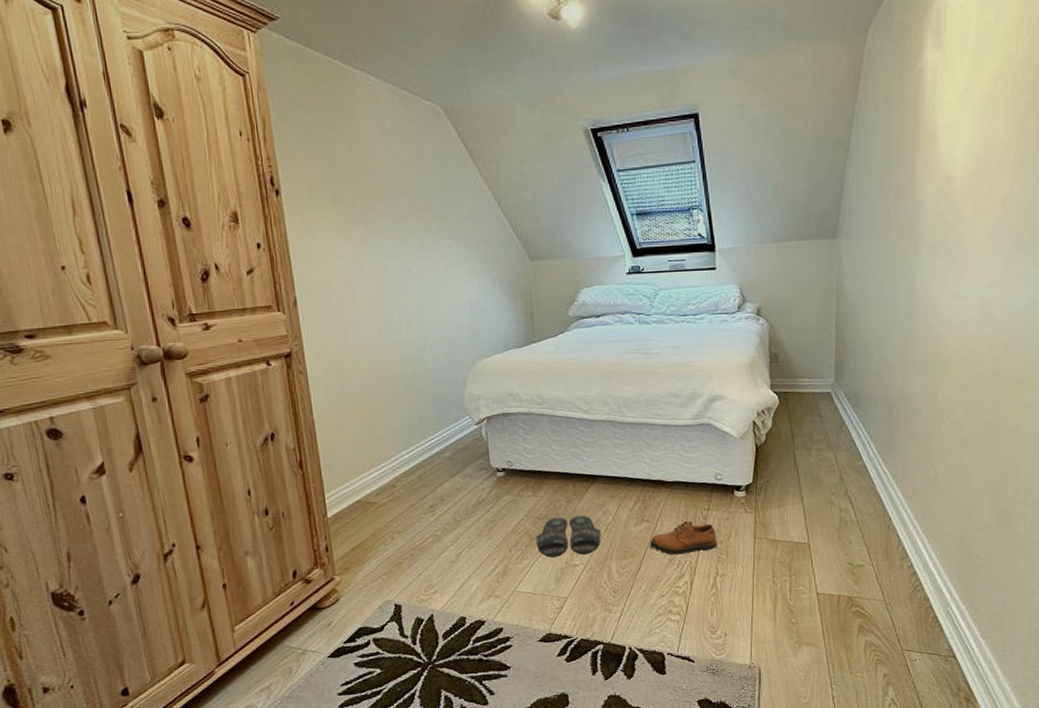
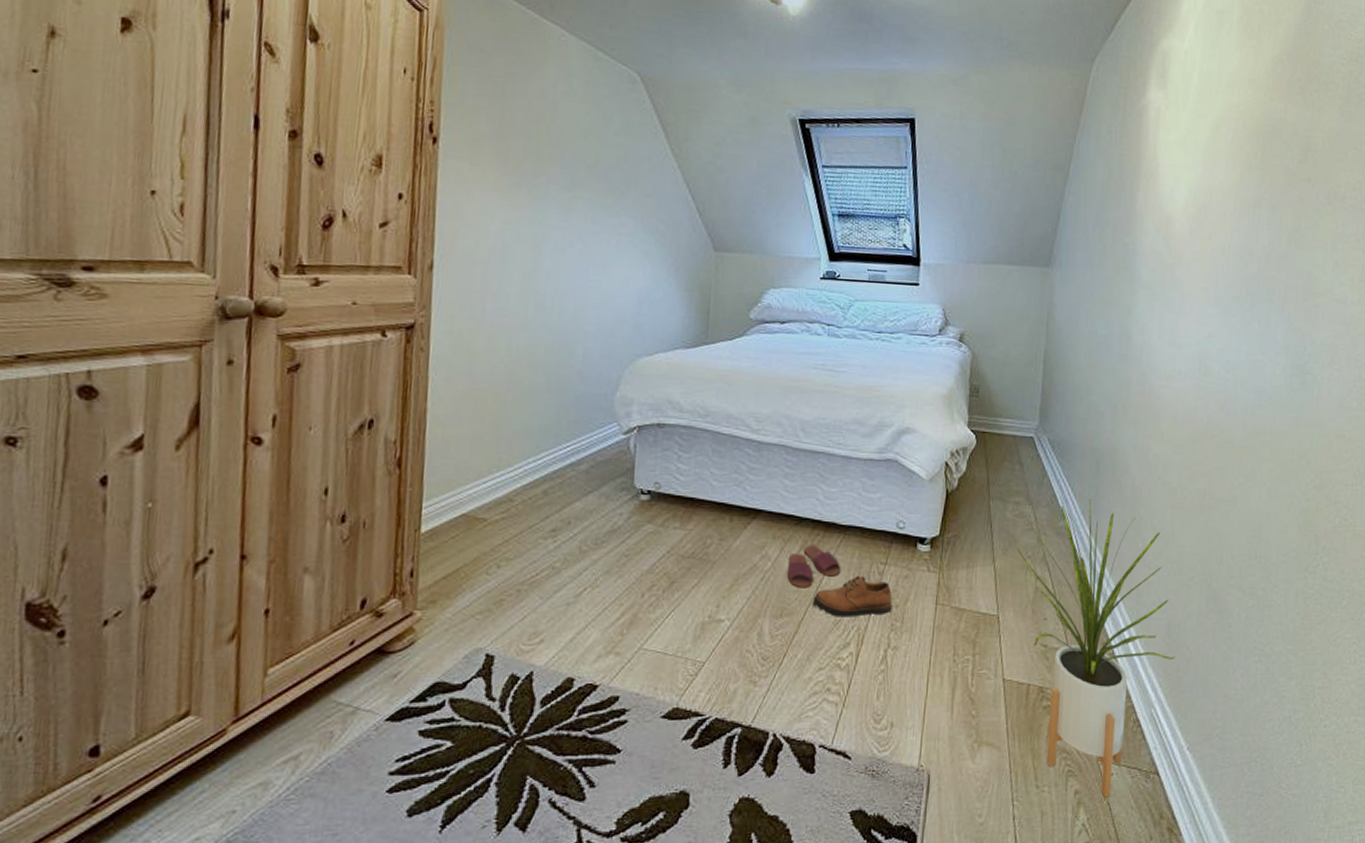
slippers: present [536,515,602,557] -> none [675,557,757,608]
slippers: none [625,500,671,535] -> present [787,545,841,589]
house plant: none [821,439,968,678] -> present [1016,495,1176,797]

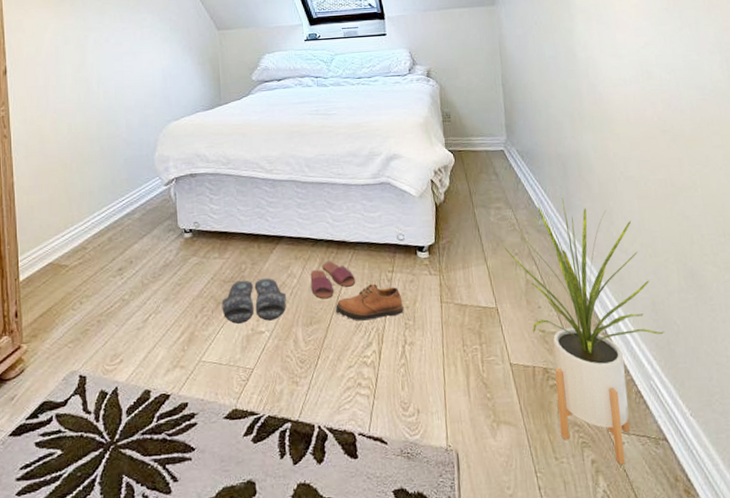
slippers: none [675,557,757,608] -> present [221,278,287,324]

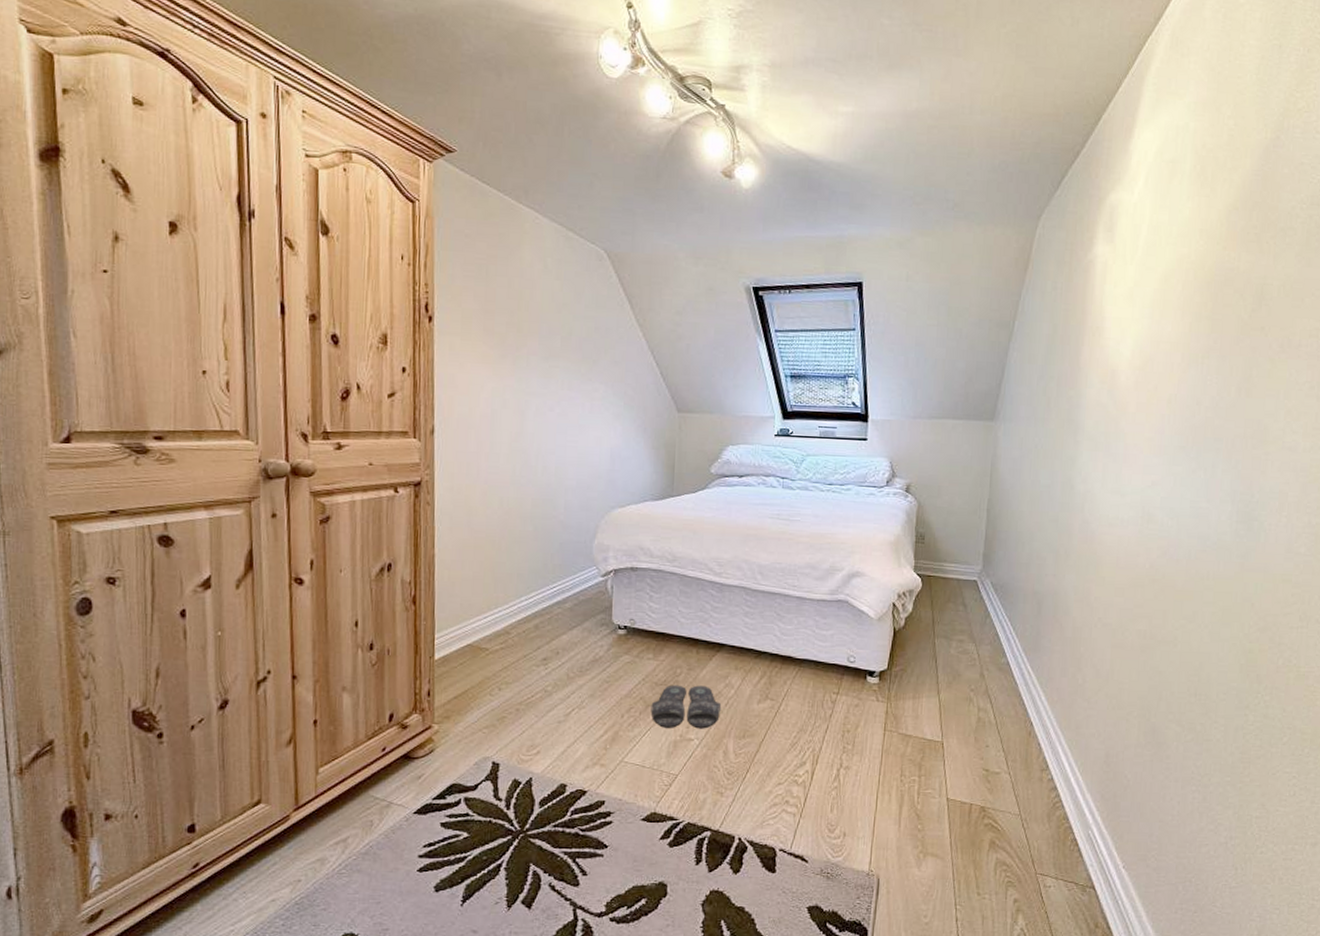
slippers: present [310,261,356,299] -> none [748,676,797,714]
shoe: present [335,283,404,321] -> none [771,703,844,740]
house plant: present [504,197,665,465] -> none [960,634,1113,907]

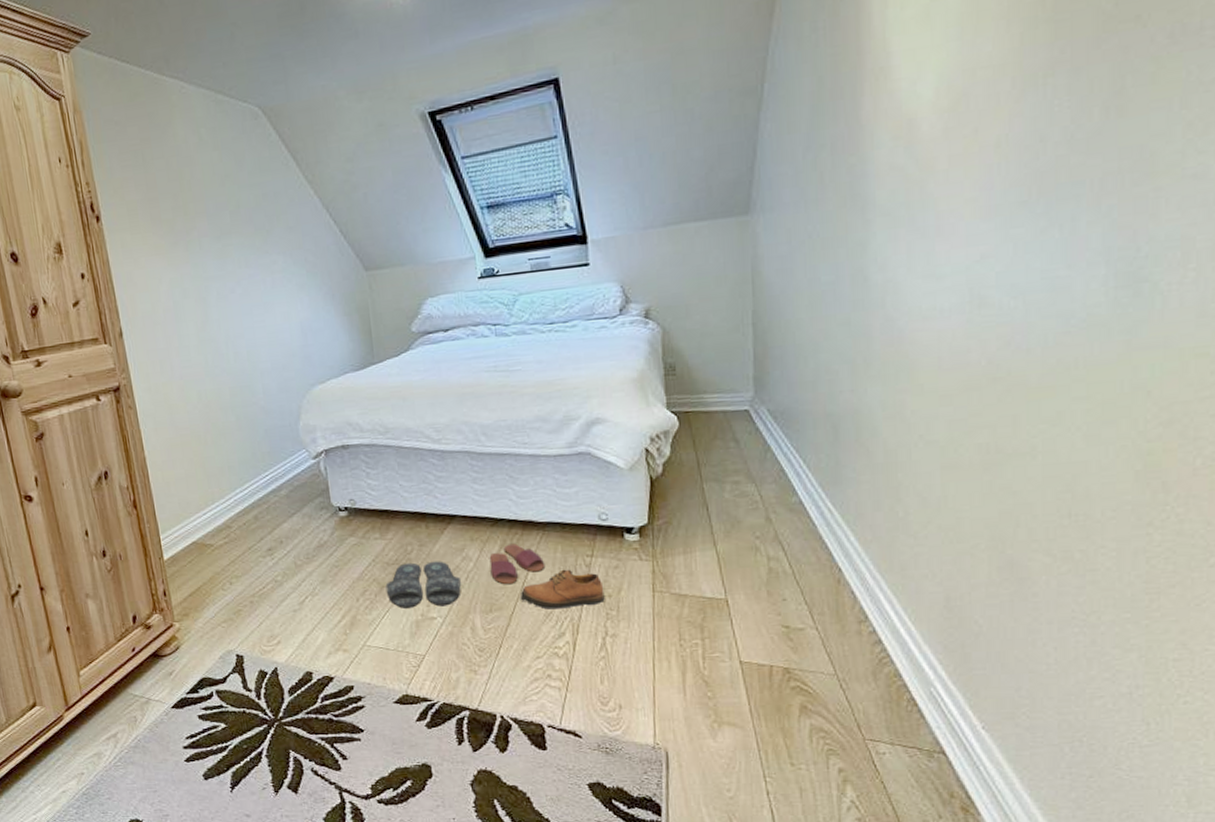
slippers: none [748,676,797,714] -> present [489,543,546,585]
shoe: none [771,703,844,740] -> present [519,569,605,609]

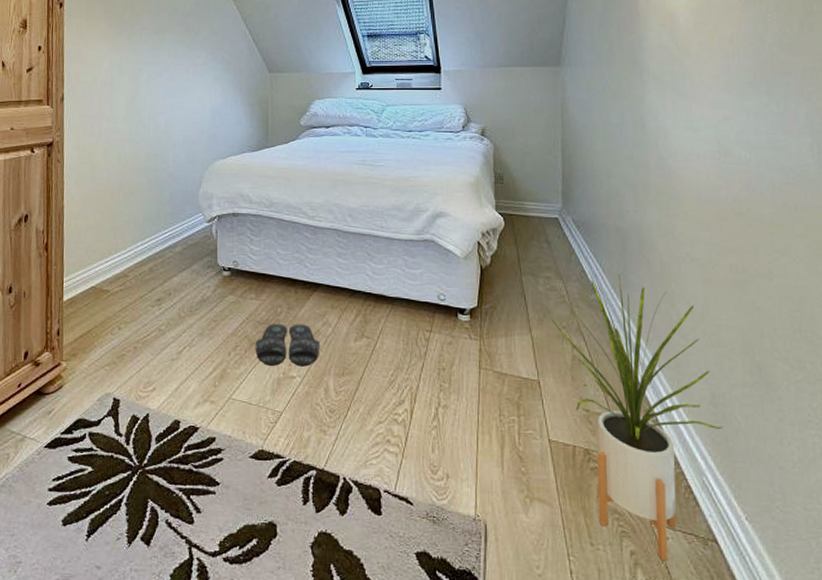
slippers: present [489,543,546,585] -> none [346,314,392,352]
shoe: present [519,569,605,609] -> none [368,341,439,378]
house plant: none [741,469,959,776] -> present [551,271,723,561]

